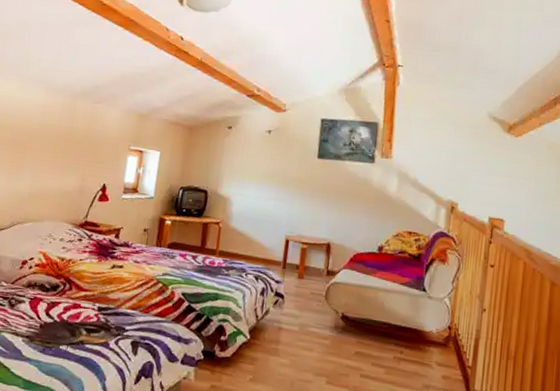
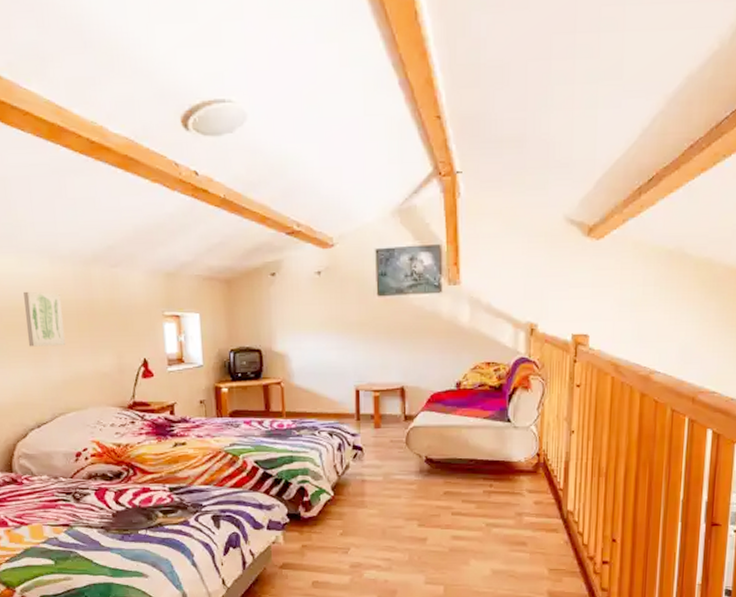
wall art: none [8,112,47,163] -> present [23,291,66,347]

